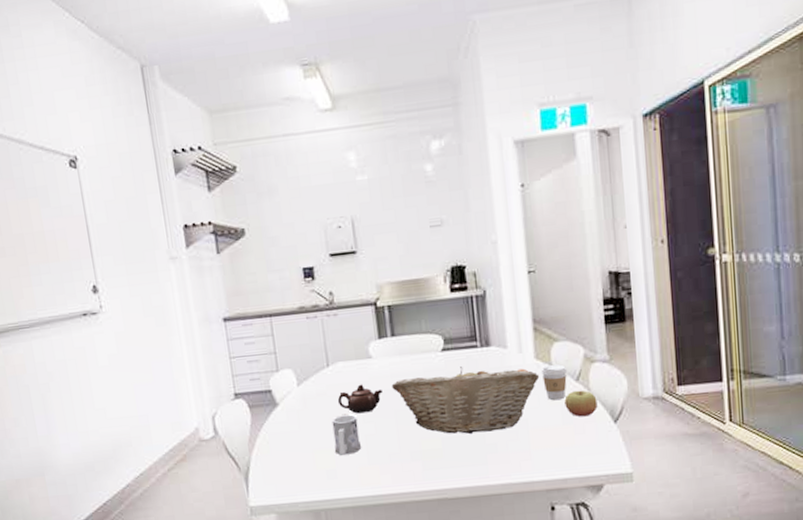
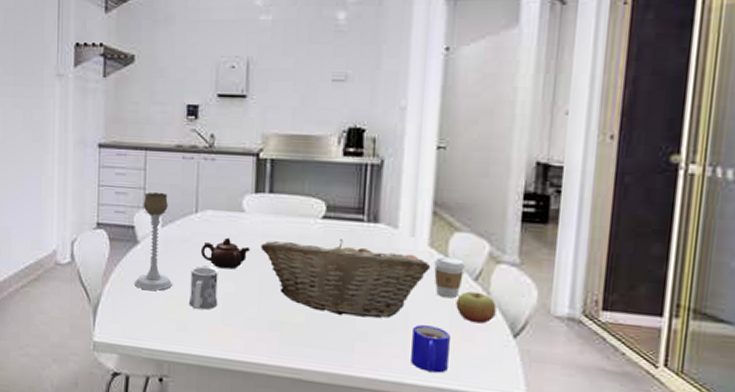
candle holder: none [276,353,316,448] -> present [134,191,172,291]
mug: none [533,426,567,467] -> present [411,325,450,373]

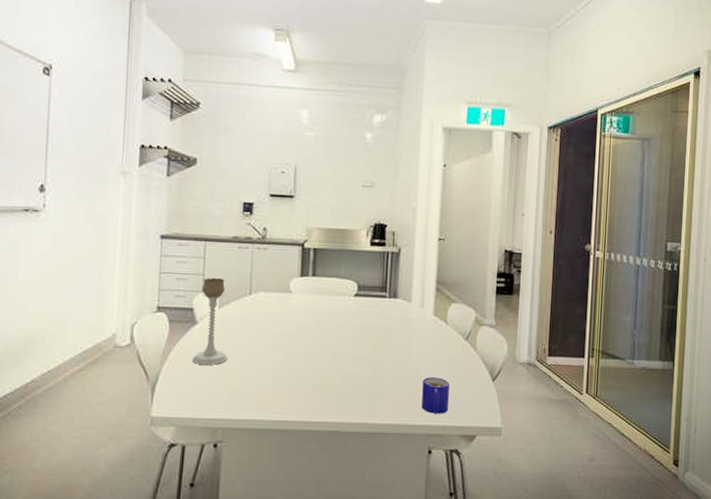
mug: present [188,266,218,310] -> none [242,341,268,380]
teapot: present [200,237,250,270] -> none [253,315,296,342]
fruit basket: present [260,239,431,319] -> none [305,312,435,375]
coffee cup: present [434,255,466,299] -> none [437,322,460,355]
apple: present [456,291,497,324] -> none [453,348,481,373]

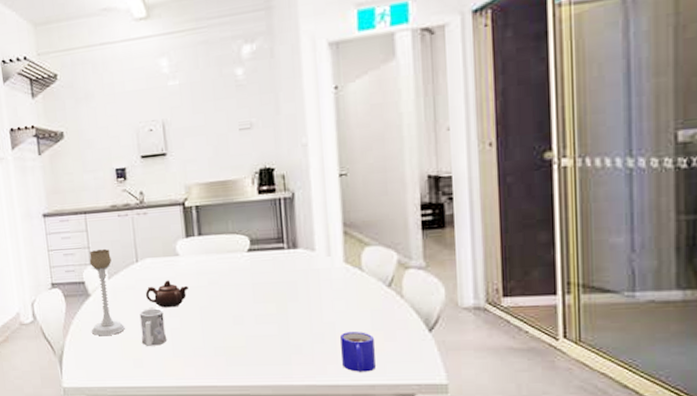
mug: none [242,341,268,380] -> present [139,308,167,347]
teapot: none [253,315,296,342] -> present [145,280,189,308]

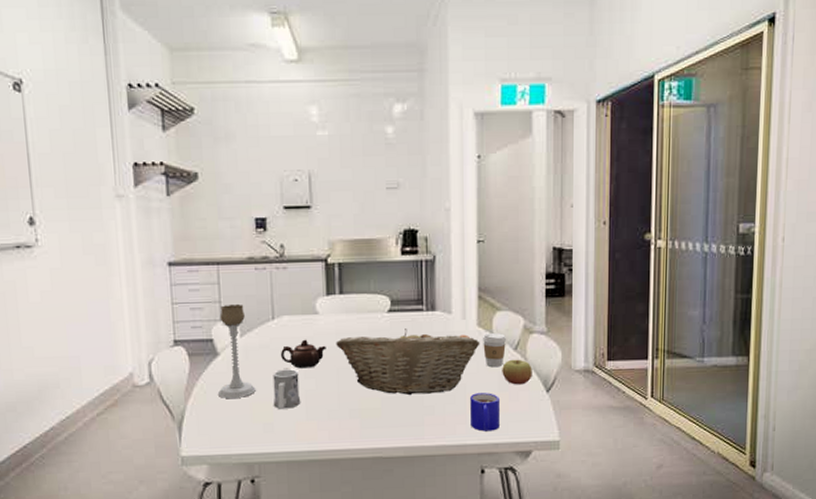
fruit basket: none [197,267,349,333] -> present [336,329,480,395]
coffee cup: none [351,269,379,306] -> present [483,332,507,368]
apple: none [375,296,411,324] -> present [502,359,532,385]

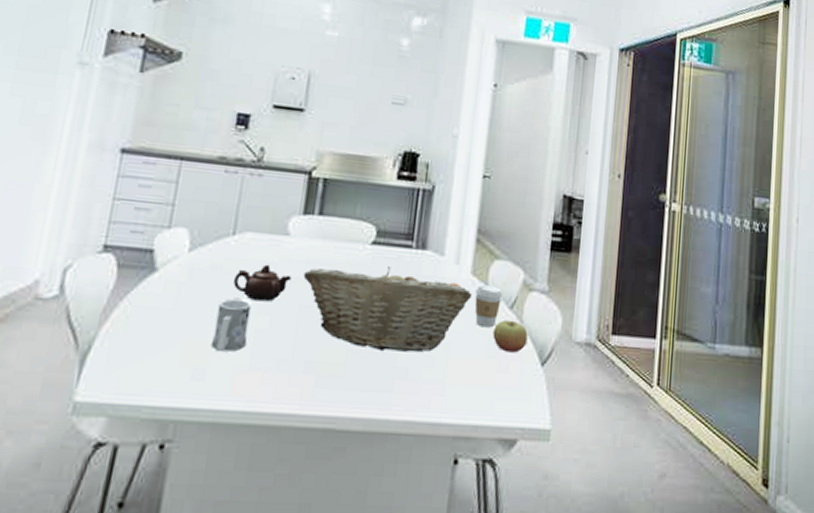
candle holder: present [217,303,256,399] -> none [142,209,202,331]
mug: present [470,393,500,432] -> none [448,357,487,409]

